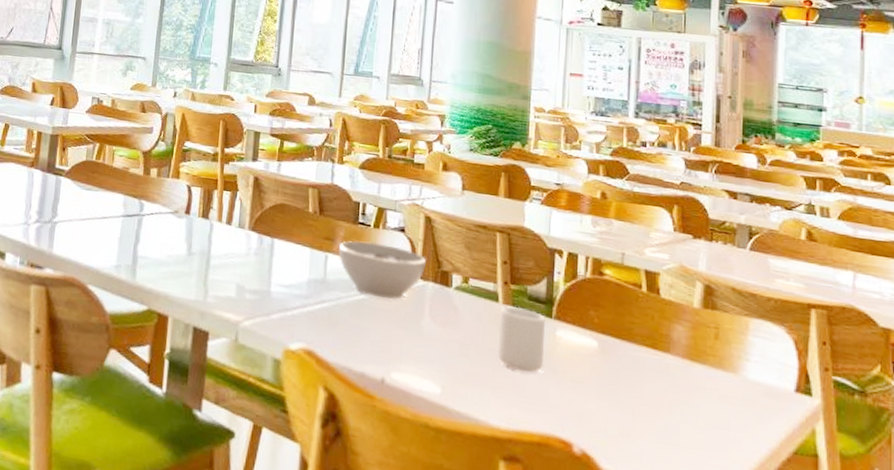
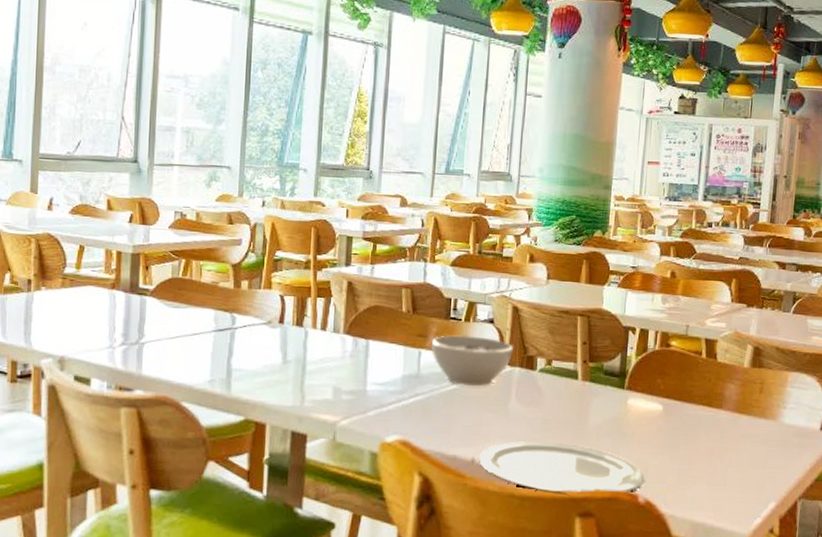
plate: none [388,364,579,440] -> present [478,441,644,496]
cup: present [497,306,546,373] -> none [575,381,619,438]

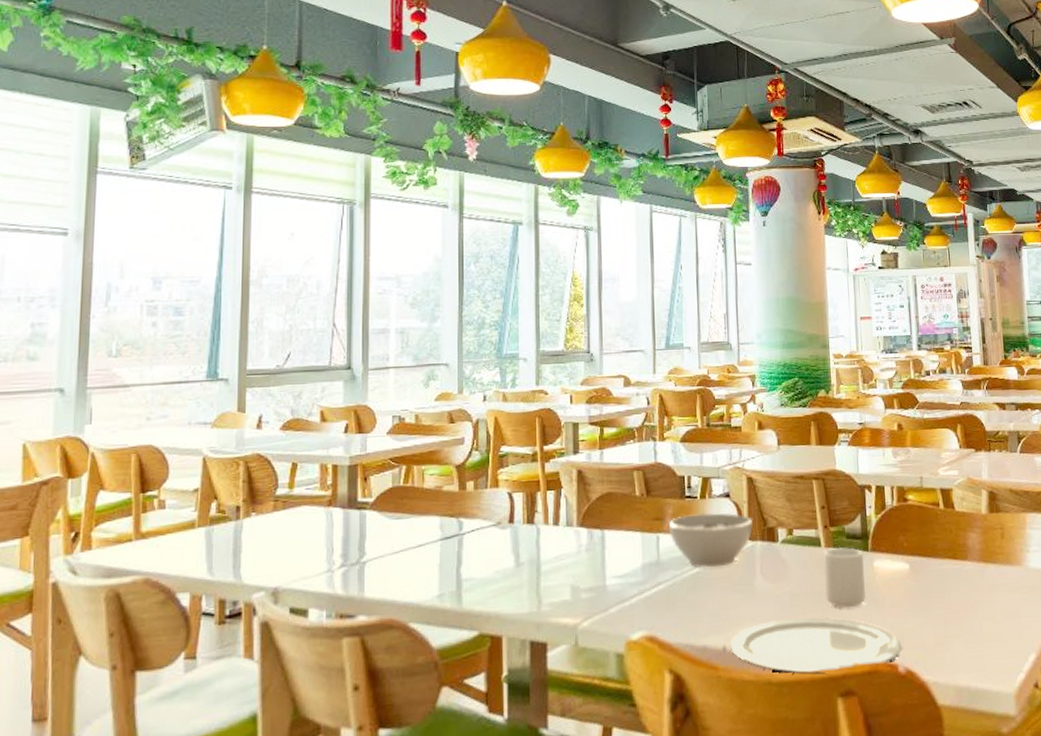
cup: none [575,381,619,438] -> present [823,547,867,608]

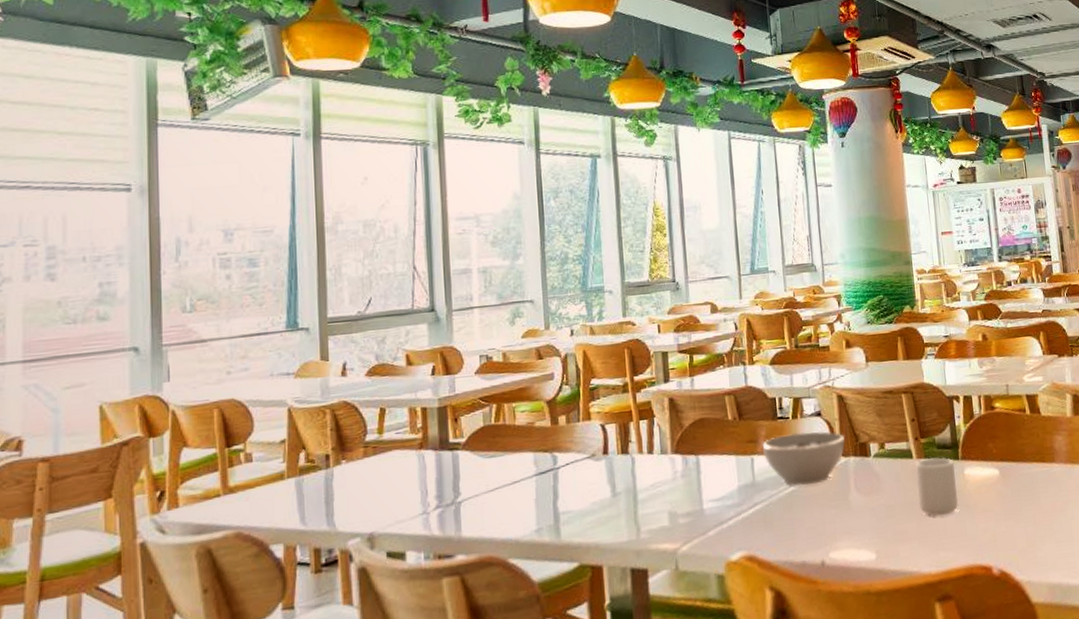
plate: present [729,618,901,675] -> none [827,527,995,583]

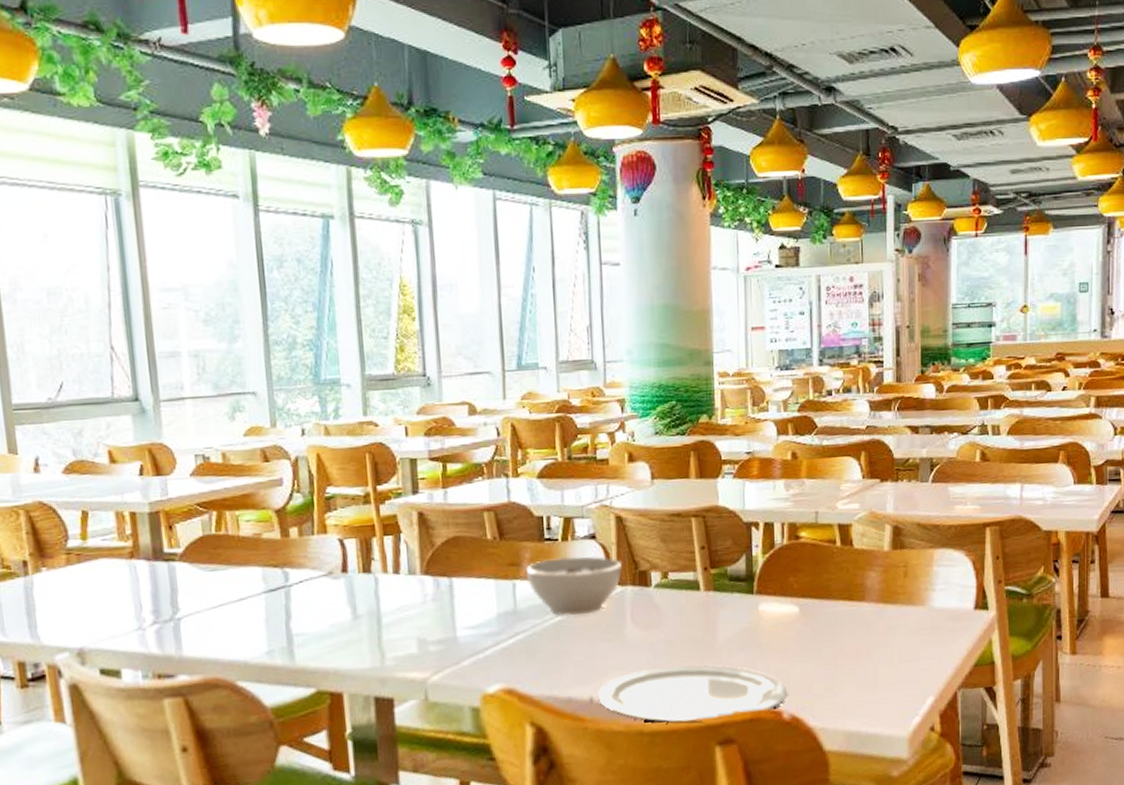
plate: none [827,527,995,583] -> present [596,665,787,724]
cup: present [915,457,959,516] -> none [702,590,750,654]

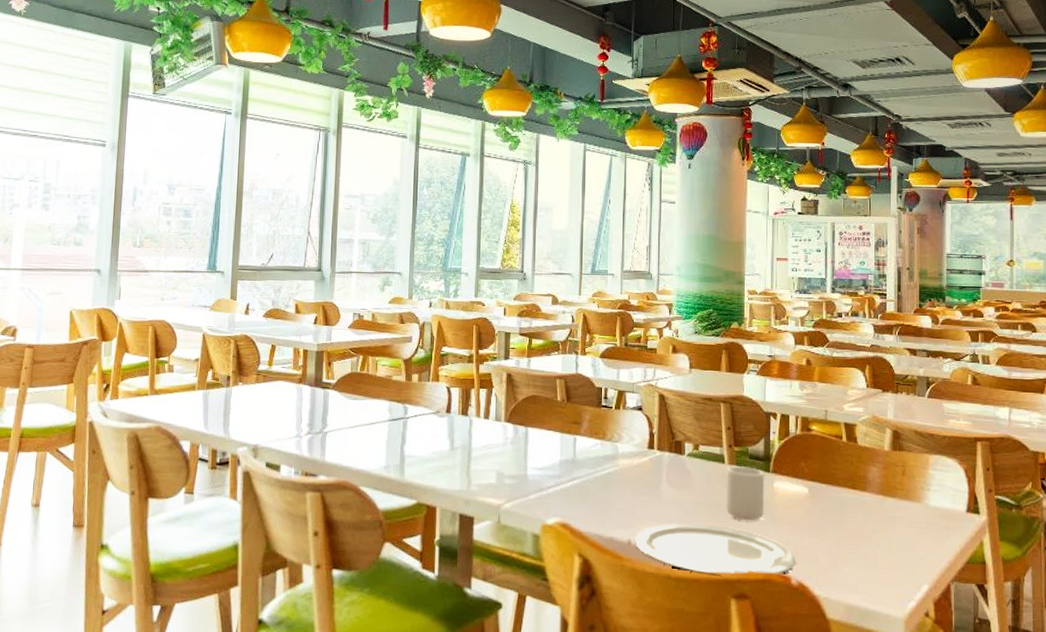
soup bowl: present [525,556,622,615] -> none [585,421,662,470]
cup: none [702,590,750,654] -> present [725,465,765,520]

